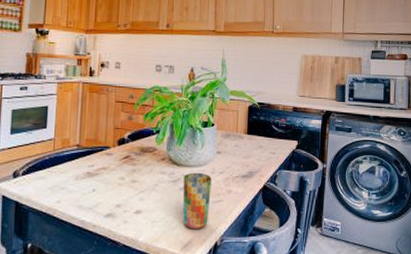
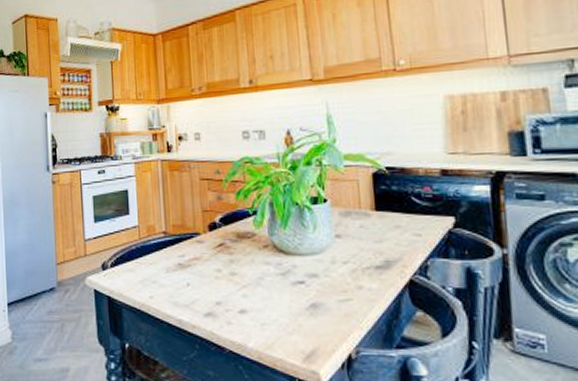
cup: present [182,172,212,230] -> none [294,262,335,336]

